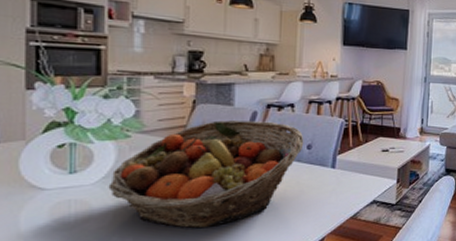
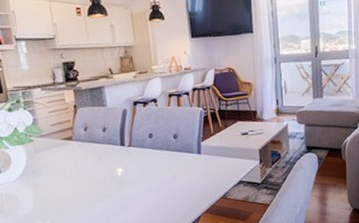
fruit basket: present [108,120,304,229] -> none [25,117,170,213]

